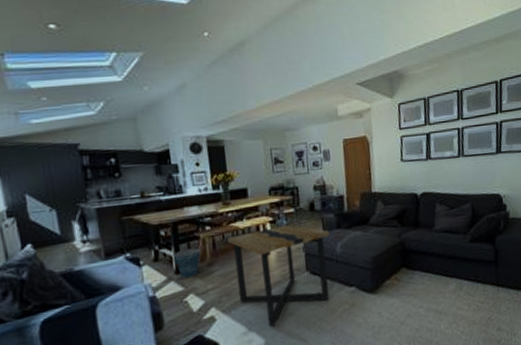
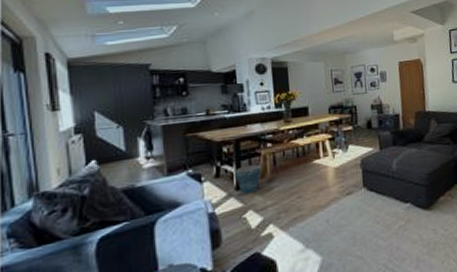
side table: present [227,224,330,327] -> none [288,141,386,244]

